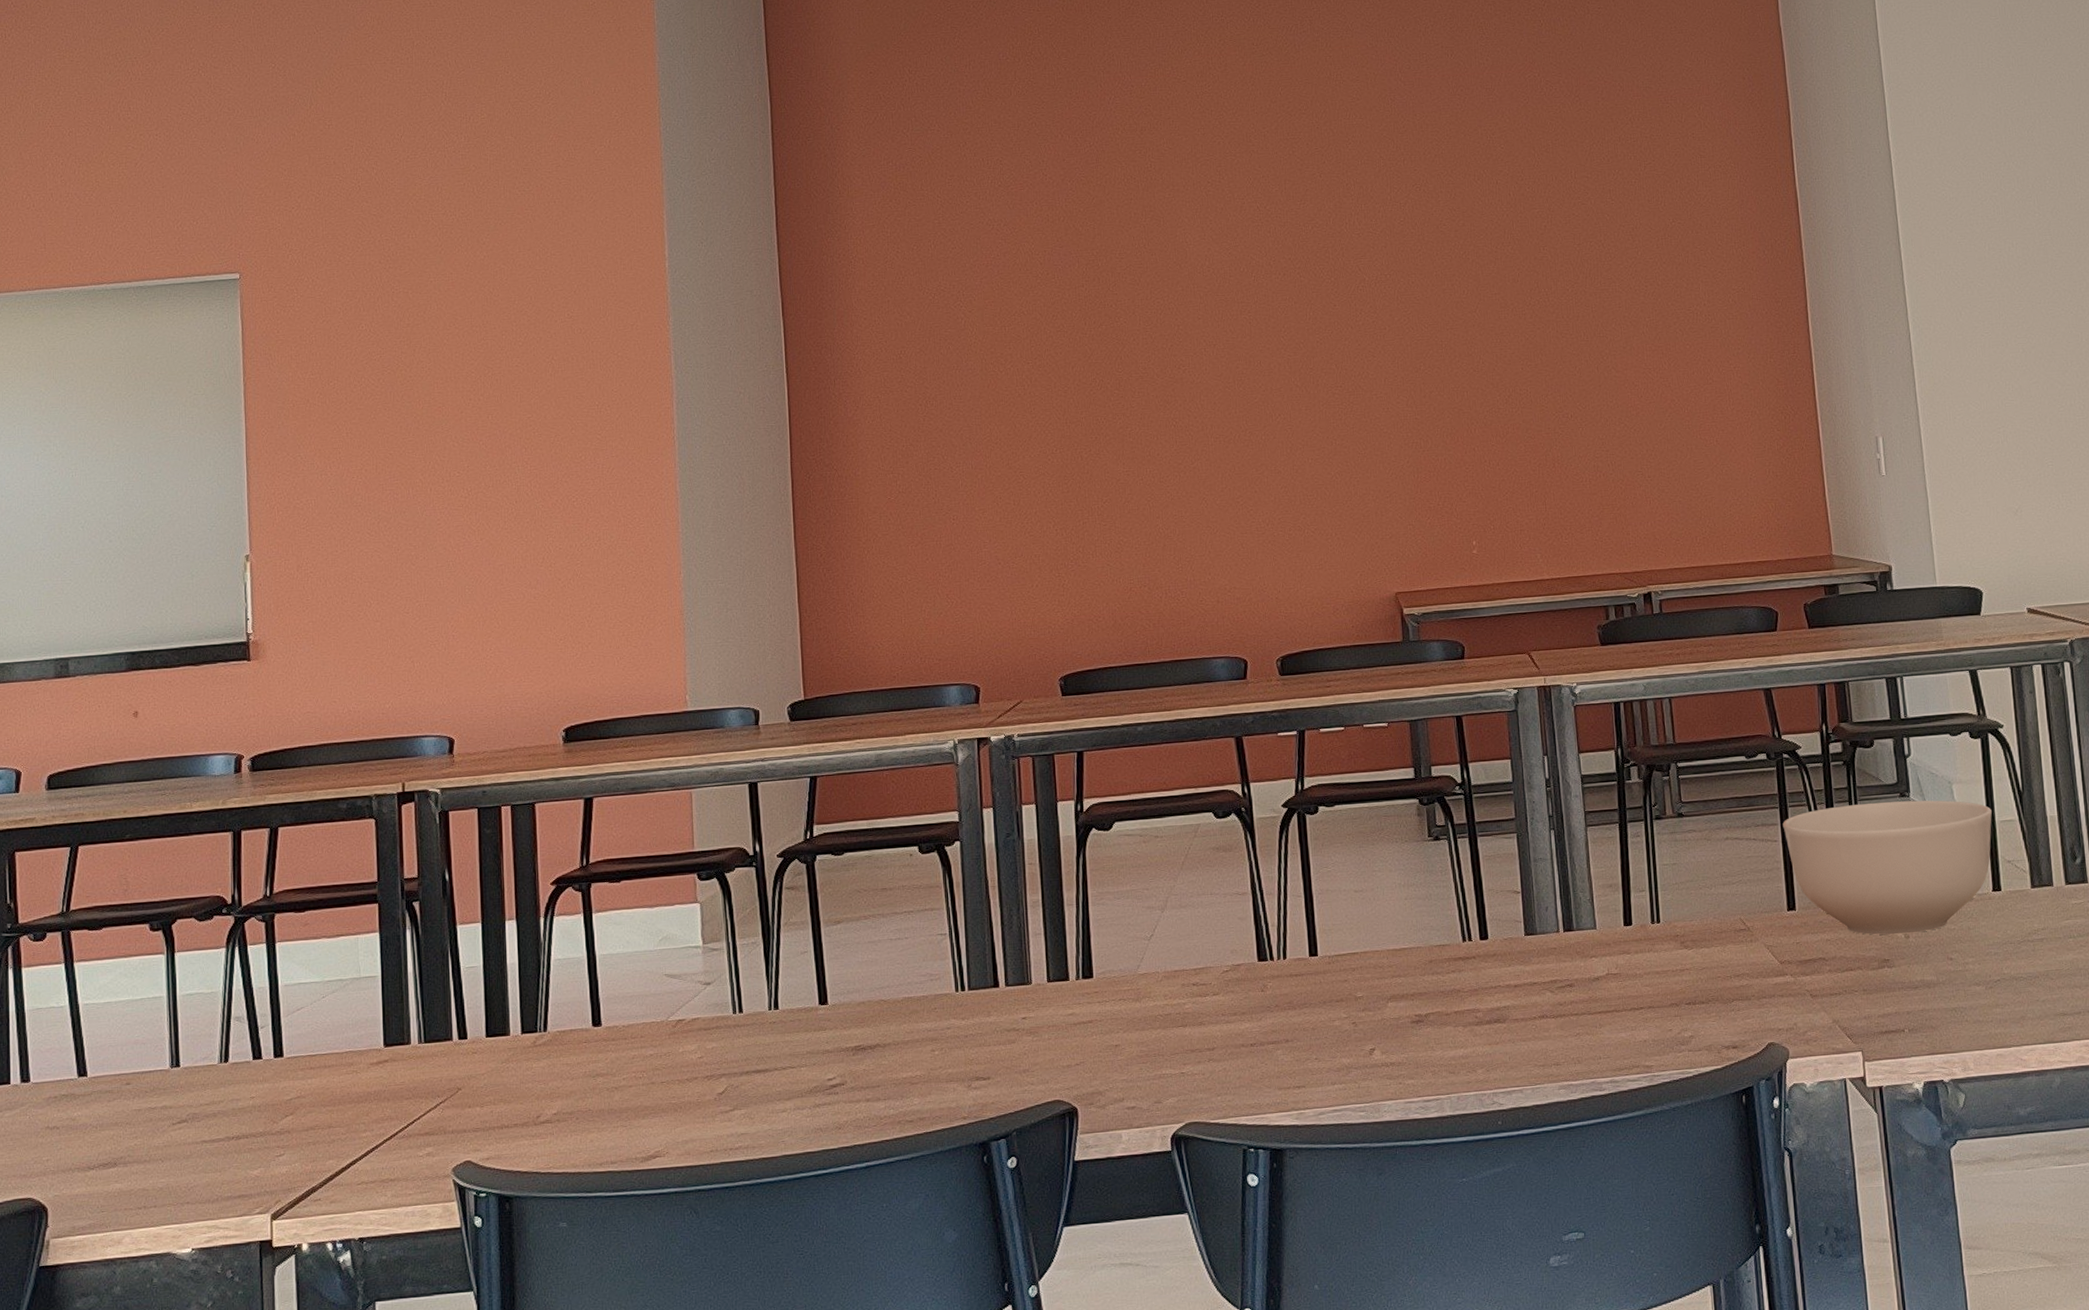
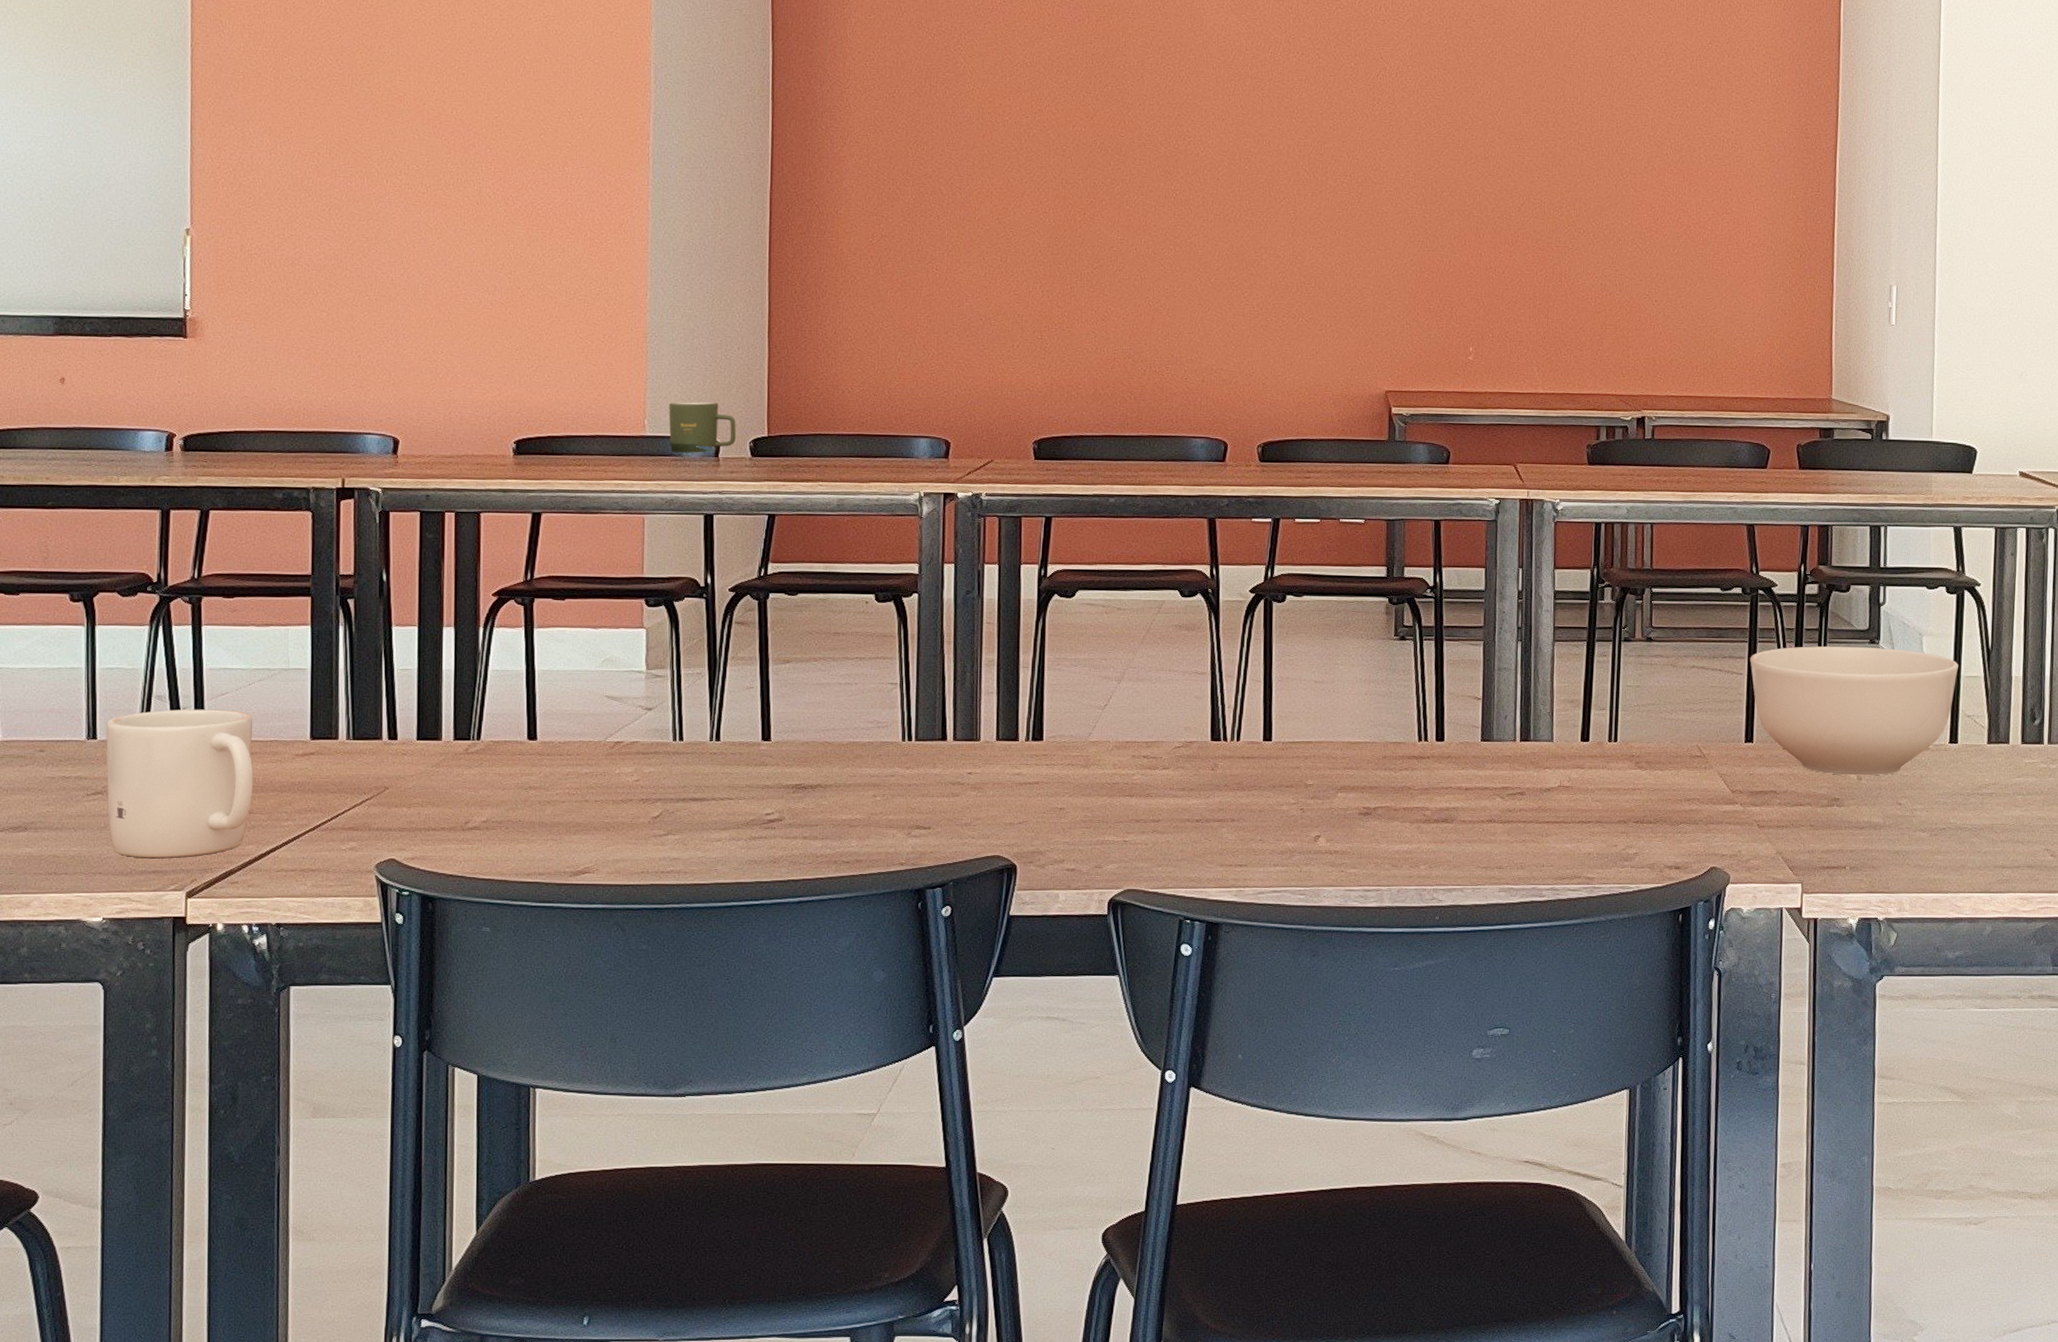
mug: none [188,1024,332,1184] -> present [106,709,254,859]
mug: none [708,671,774,727] -> present [668,402,736,455]

